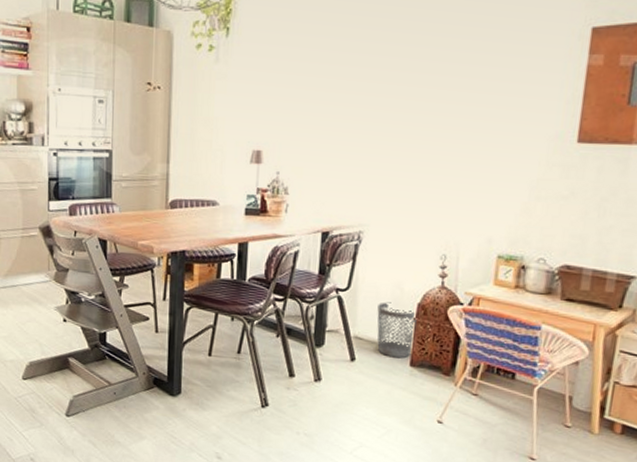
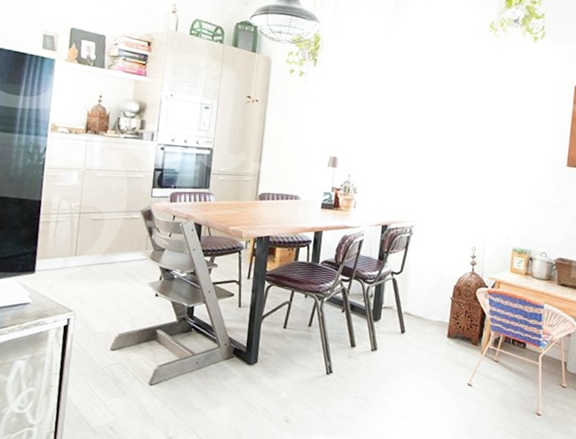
wastebasket: present [377,302,417,359] -> none [422,284,453,331]

